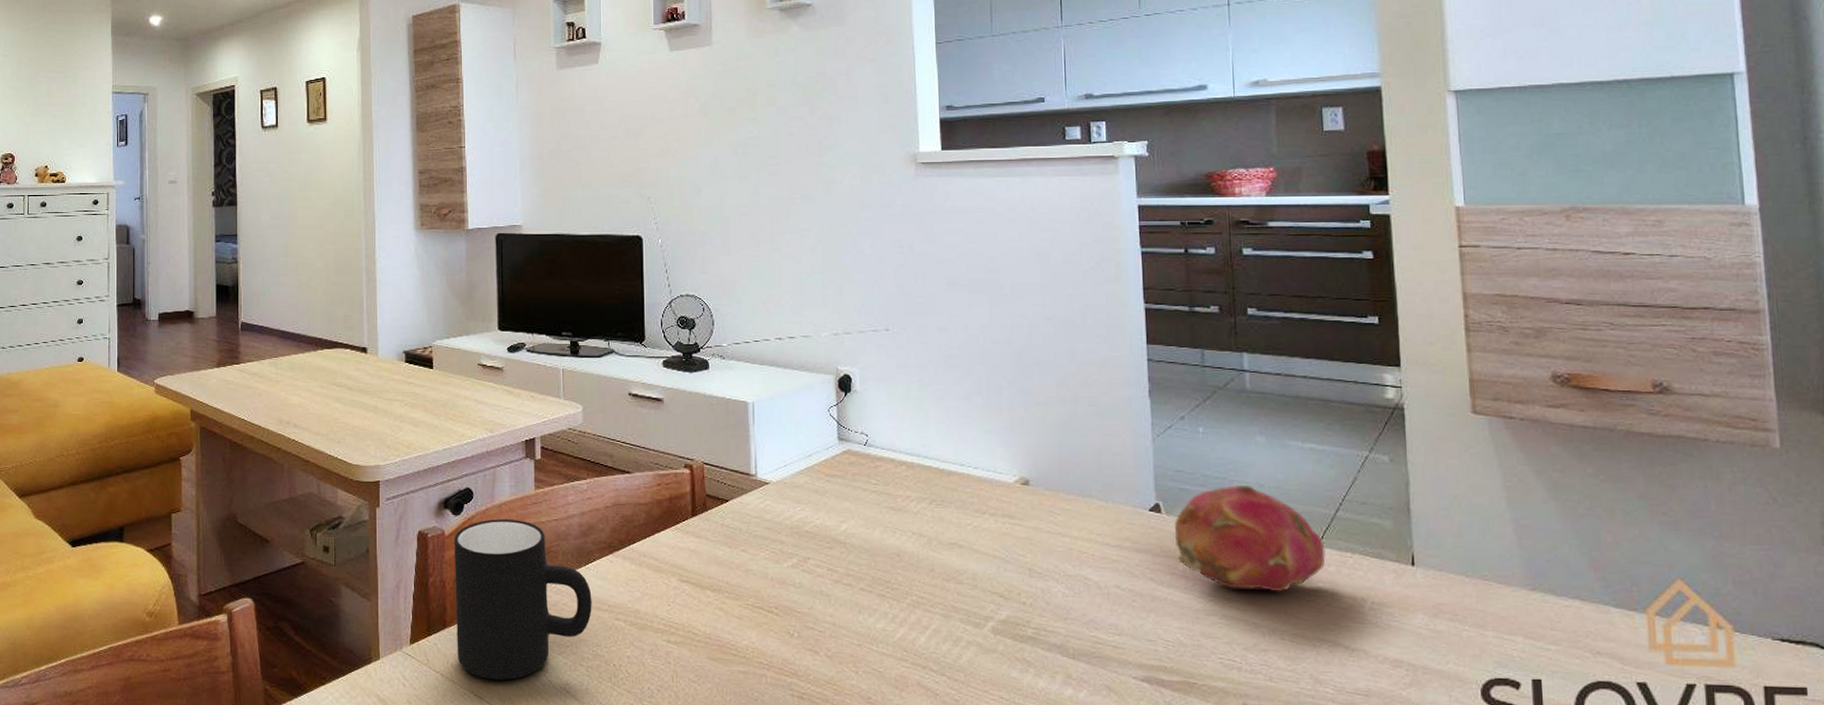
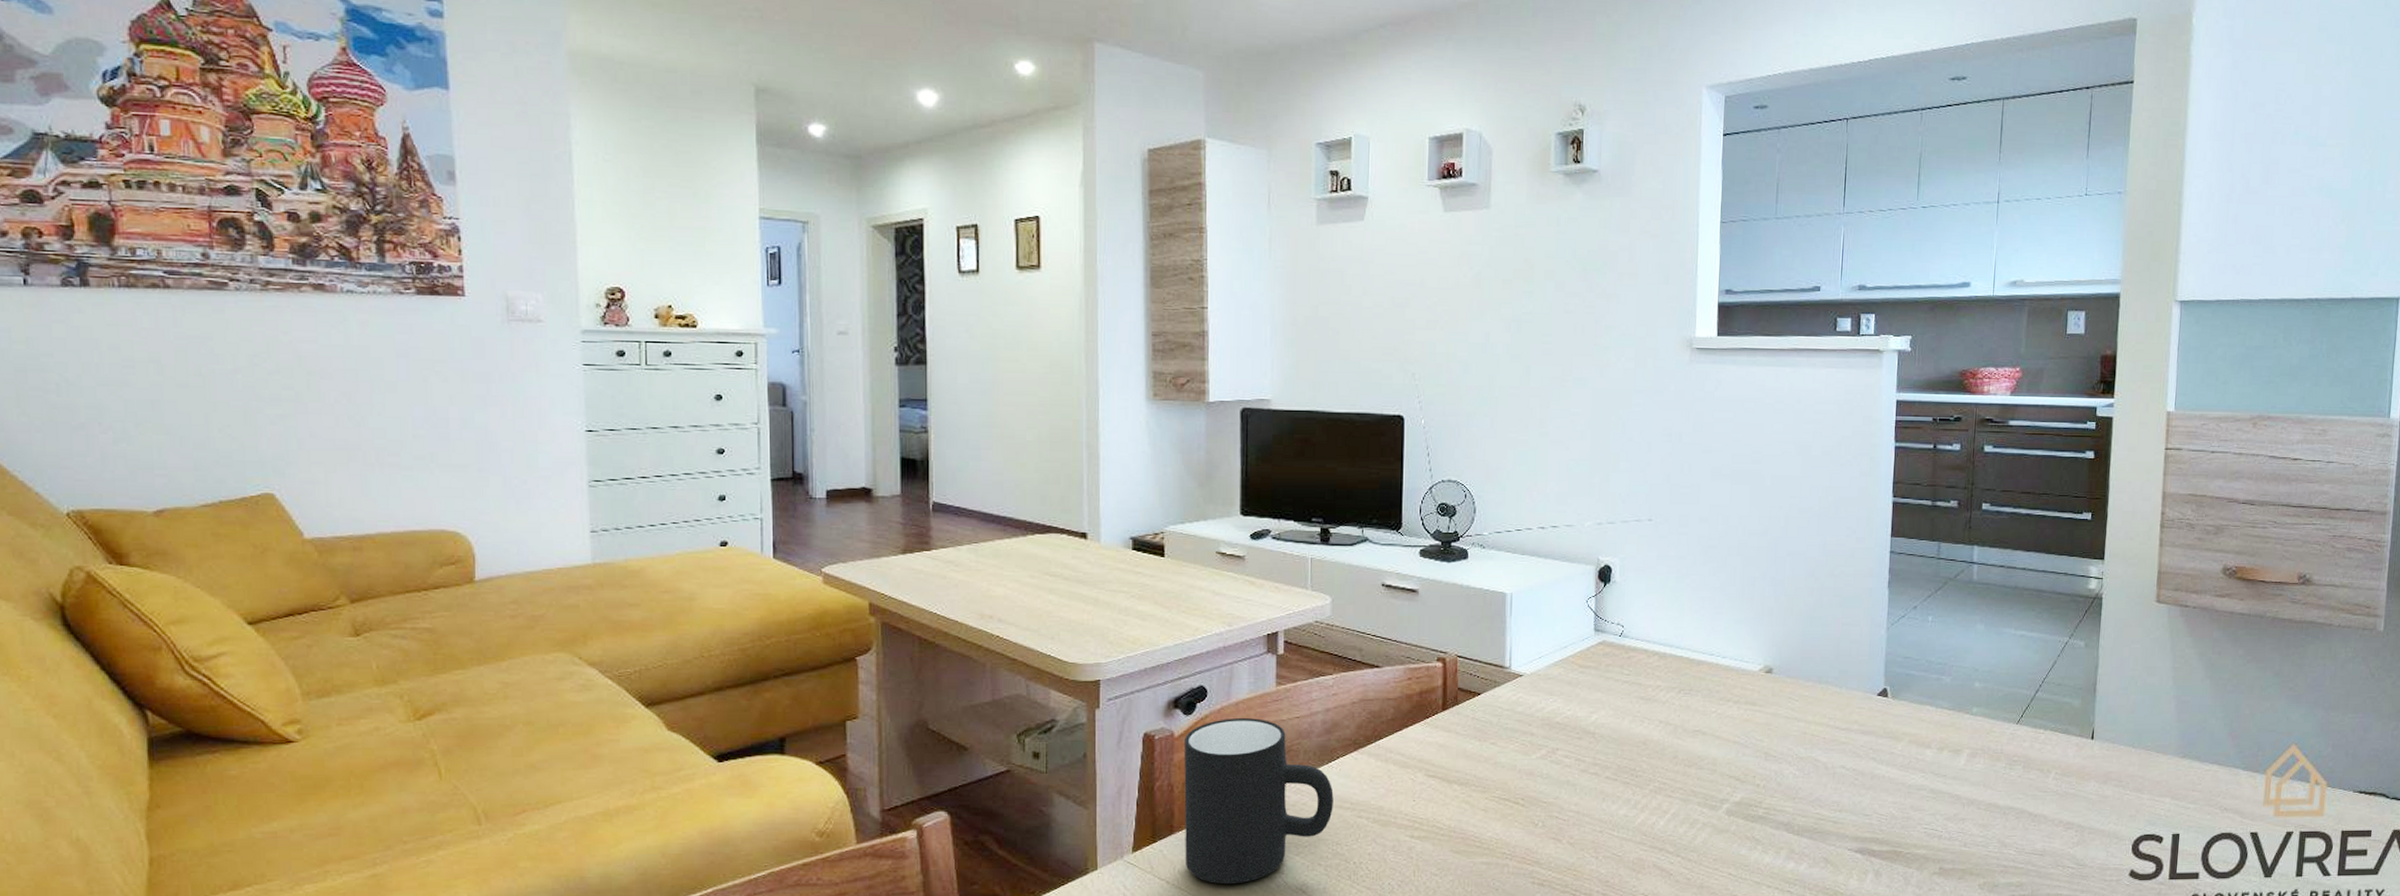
fruit: present [1174,484,1326,591] -> none [1896,669,2023,766]

